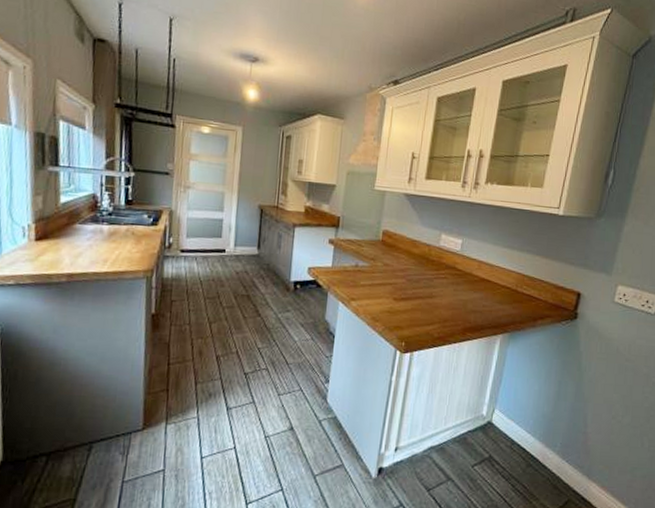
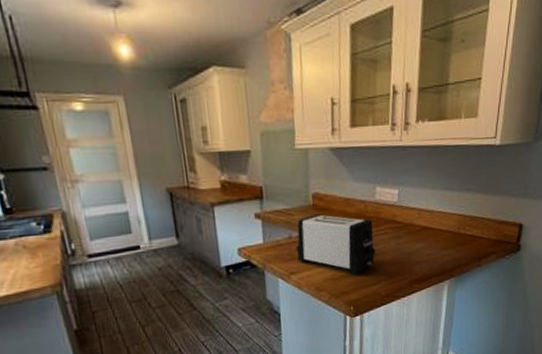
toaster: none [360,249,434,311] -> present [296,214,376,274]

